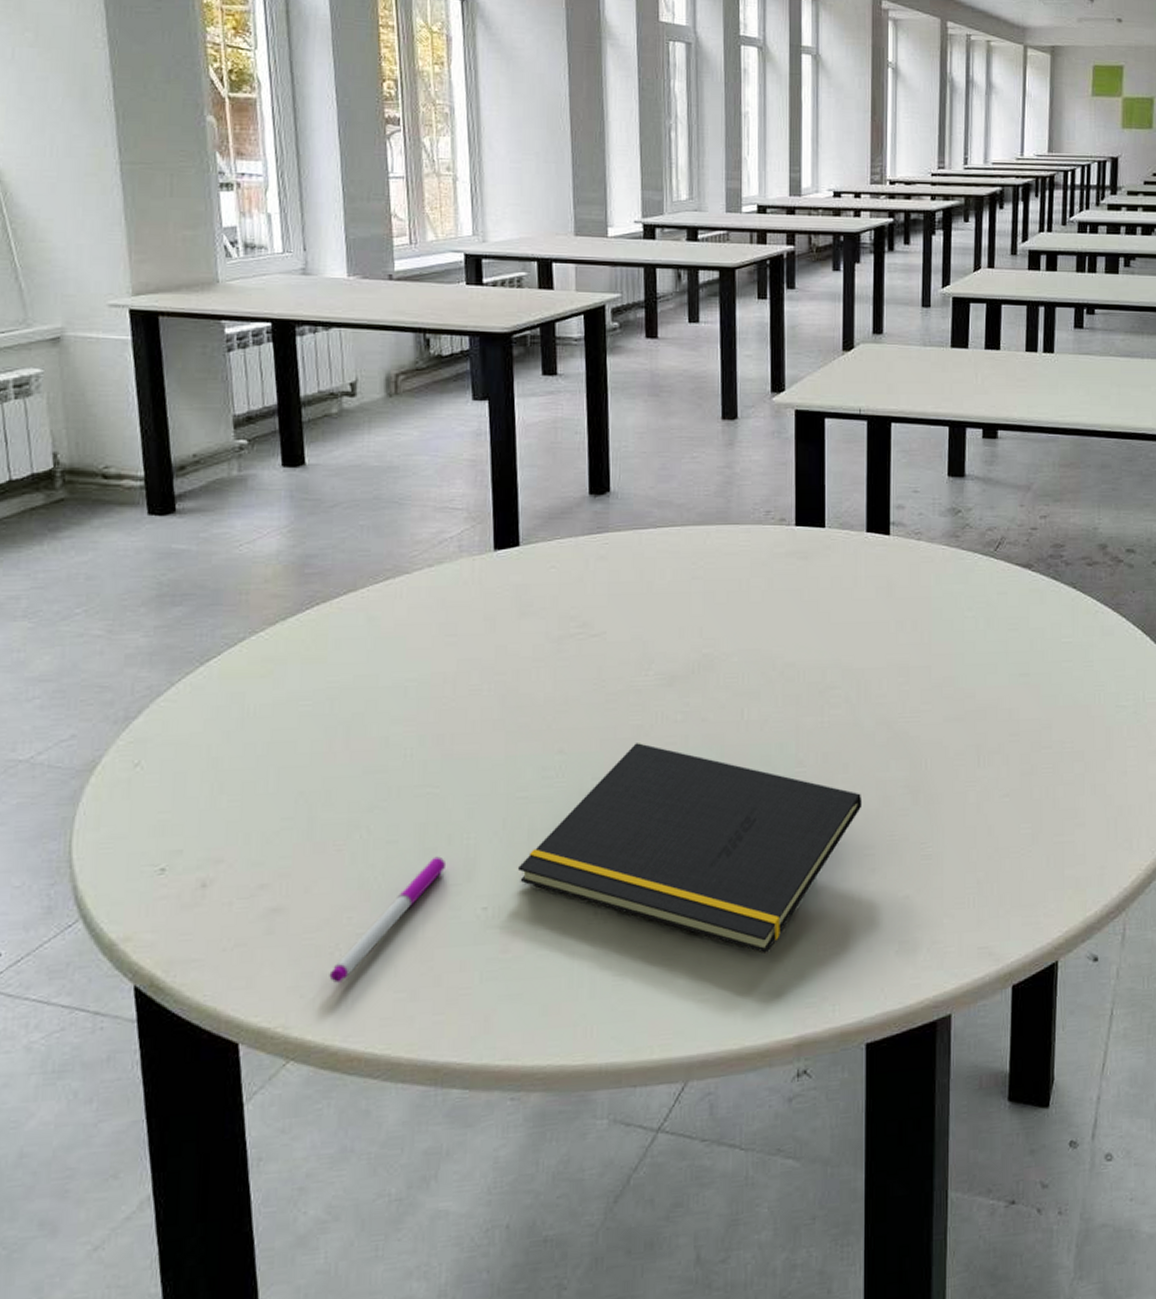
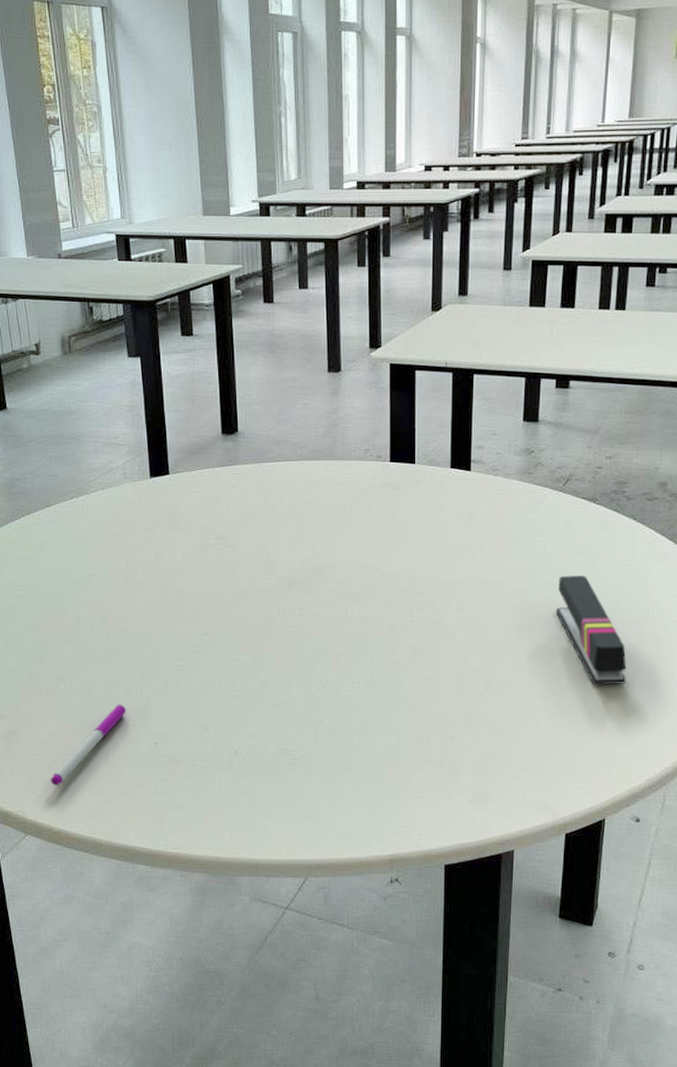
notepad: present [517,743,863,953] -> none [178,630,444,792]
stapler: none [991,656,1074,790] -> present [555,576,627,685]

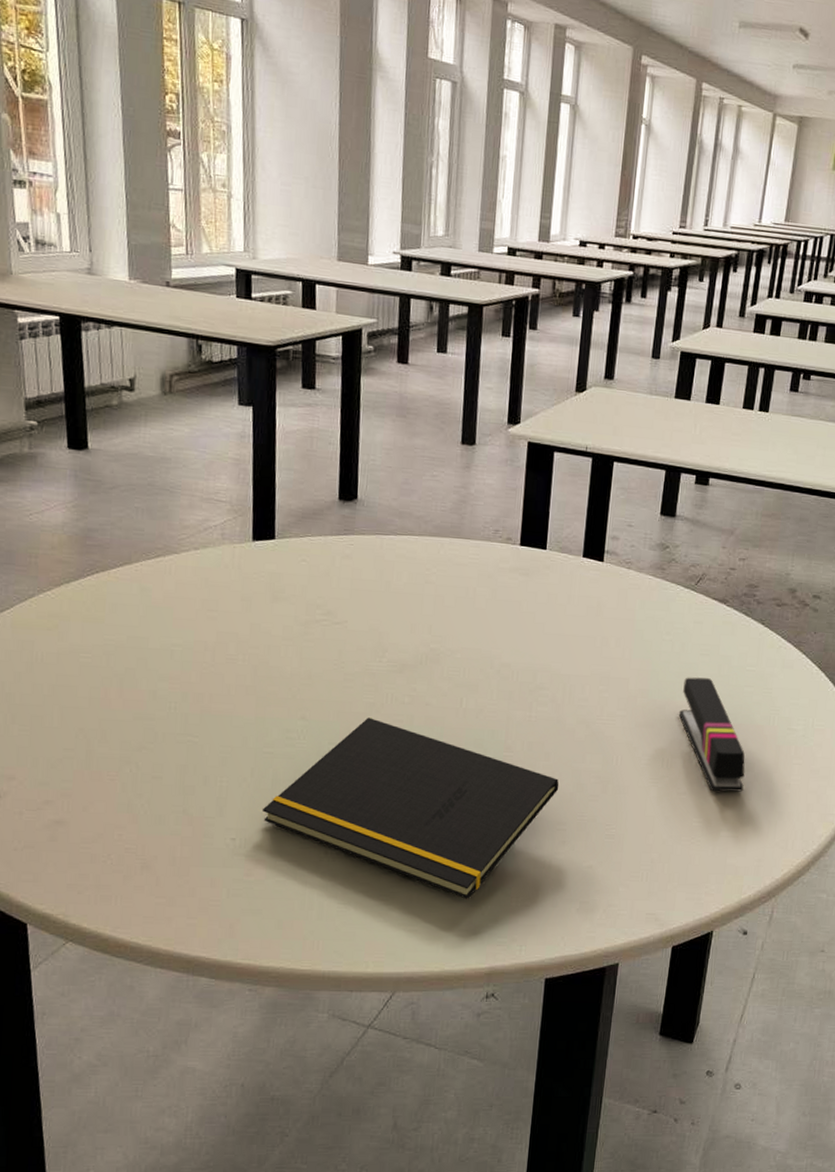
pen: present [50,704,127,787] -> none [102,793,203,886]
notepad: none [178,630,444,792] -> present [262,717,559,899]

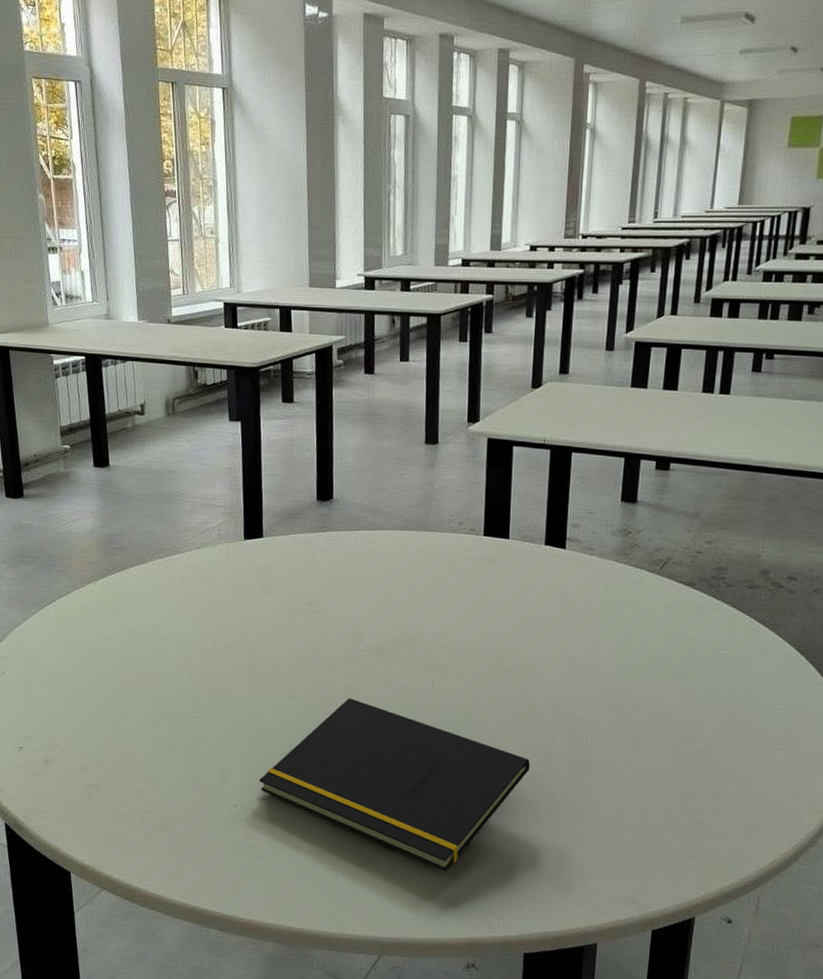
stapler: present [678,677,745,792] -> none [648,660,722,777]

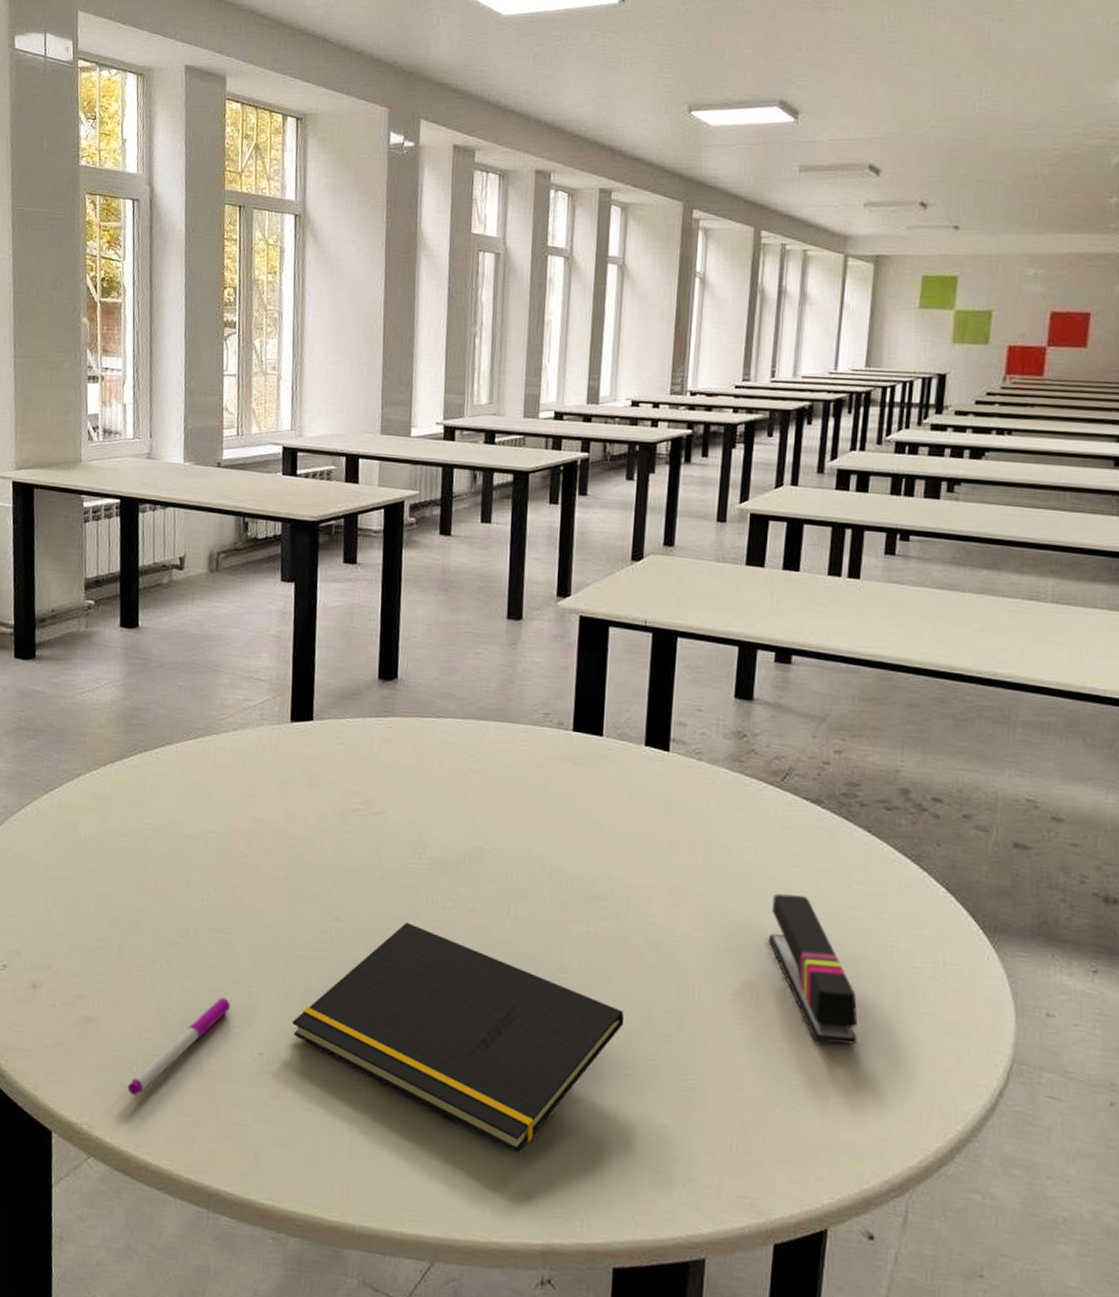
pen: none [128,763,208,843] -> present [127,997,231,1097]
stapler: none [648,660,722,777] -> present [768,893,858,1045]

